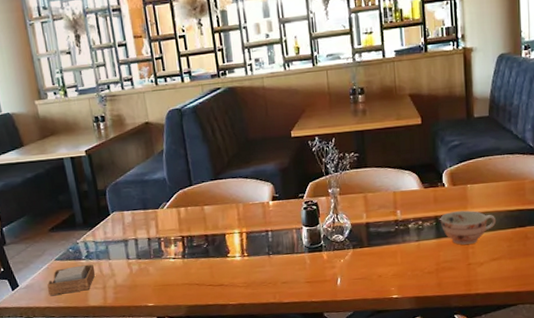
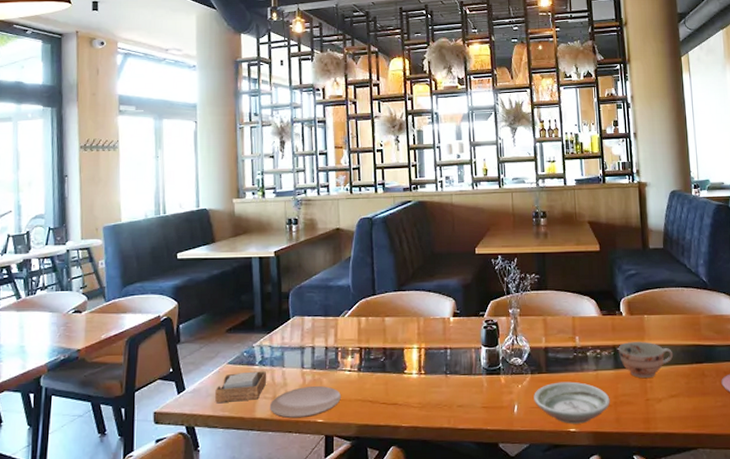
plate: none [101,273,169,305] -> present [269,385,341,419]
saucer: none [356,253,432,292] -> present [534,381,610,424]

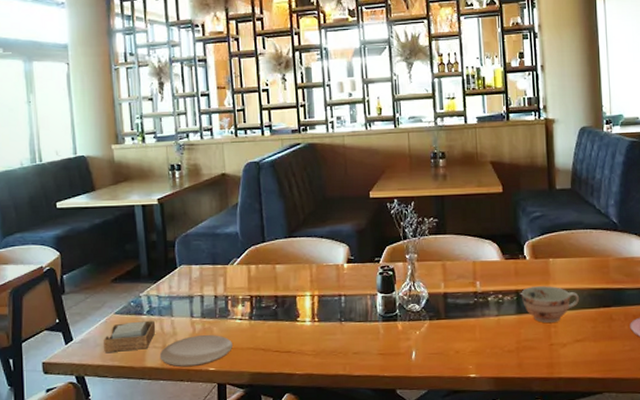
saucer: present [534,381,610,424] -> none [432,327,512,370]

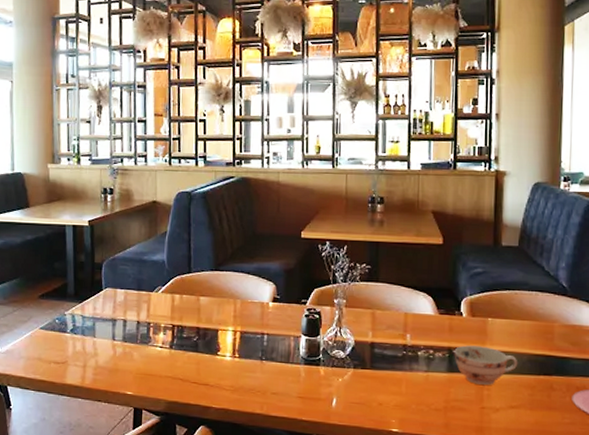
napkin holder: present [104,320,156,352] -> none [27,338,78,366]
plate: present [159,334,232,368] -> none [79,358,151,389]

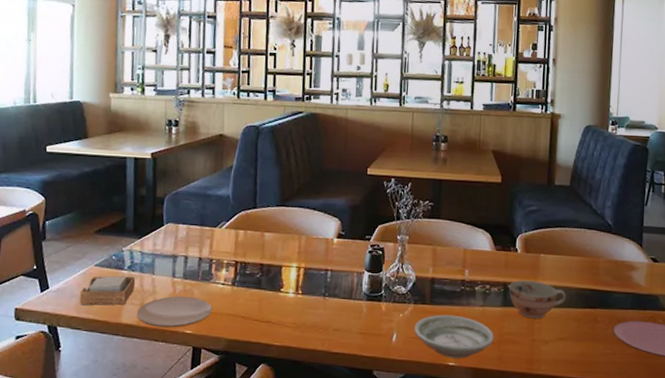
napkin holder: none [27,338,78,366] -> present [80,275,136,305]
plate: none [79,358,151,389] -> present [136,296,212,328]
saucer: none [354,379,440,425] -> present [414,314,494,359]

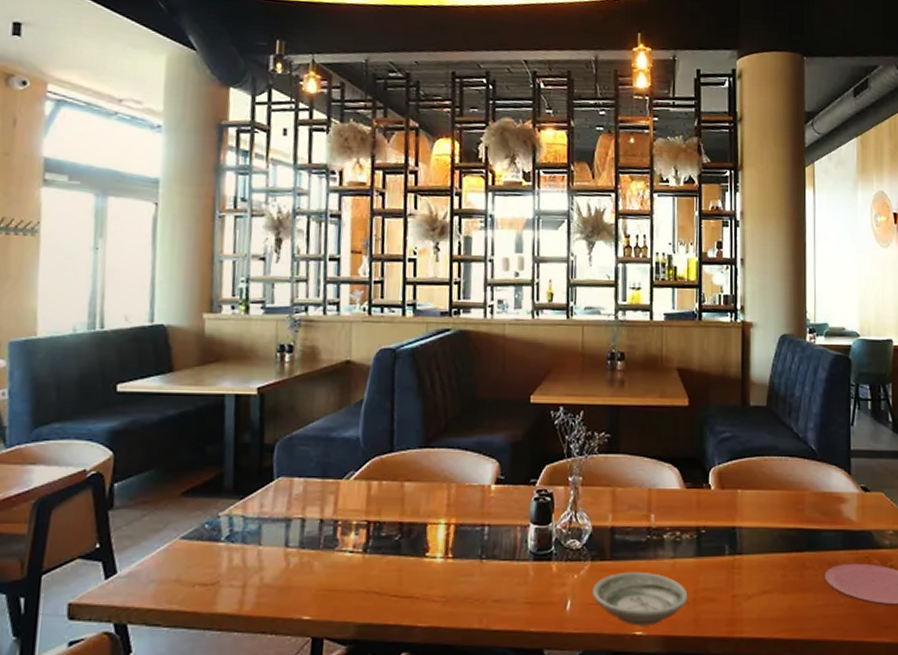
napkin holder: present [80,275,136,305] -> none [159,549,236,592]
plate: present [136,296,212,328] -> none [236,570,338,615]
teacup: present [508,280,567,319] -> none [702,523,770,570]

